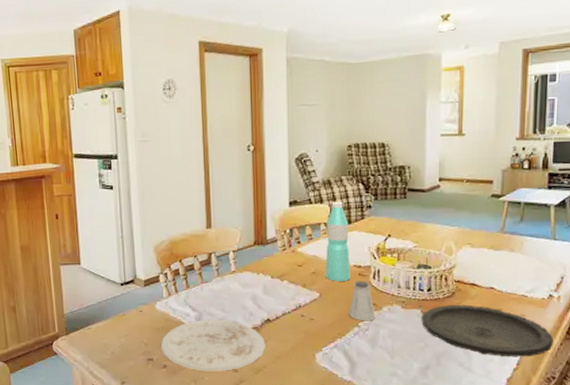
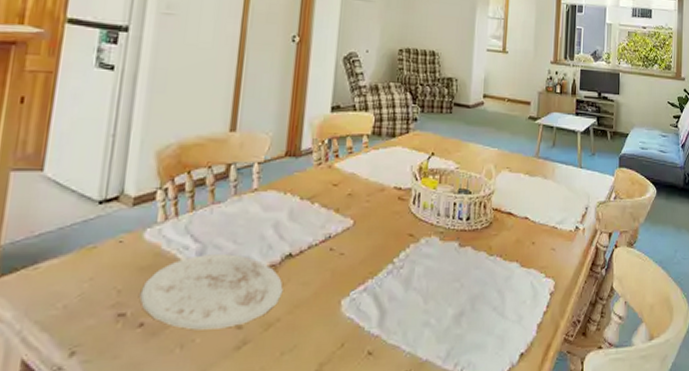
water bottle: present [325,201,350,282] -> none [362,110,393,206]
saltshaker: present [348,281,376,322] -> none [383,206,413,257]
plate: present [421,305,554,357] -> none [458,237,579,299]

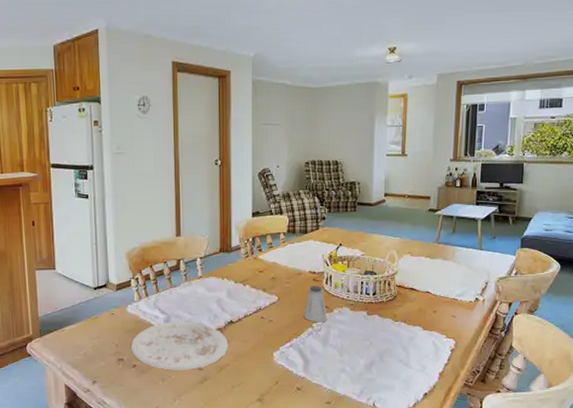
saltshaker: none [383,206,413,257] -> present [303,285,328,323]

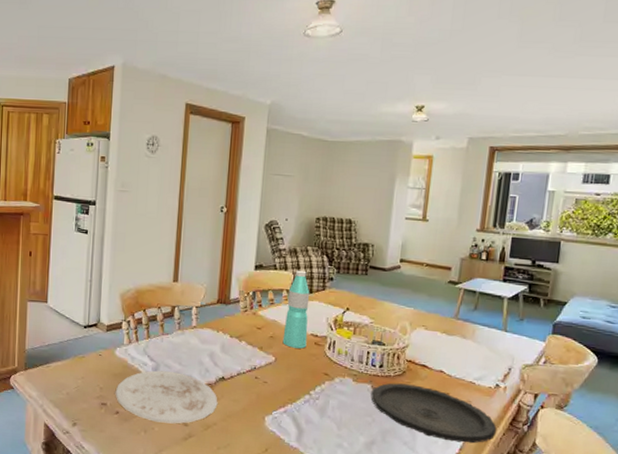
water bottle: none [283,213,306,286] -> present [282,270,310,349]
saltshaker: present [303,285,328,323] -> none [300,349,328,391]
plate: none [367,307,479,354] -> present [370,383,497,444]

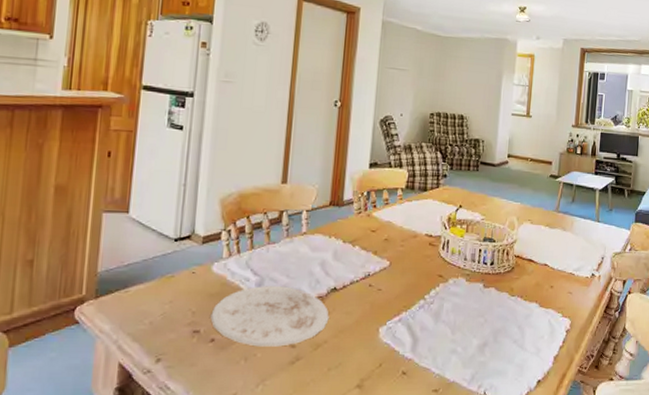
water bottle: present [282,270,310,349] -> none [397,167,425,250]
plate: present [370,383,497,444] -> none [483,280,594,335]

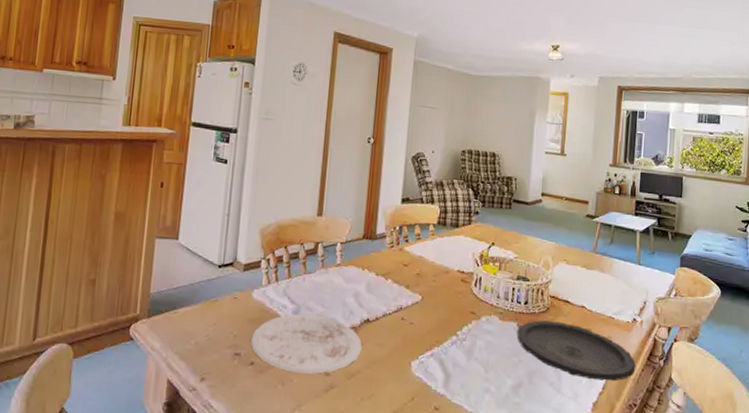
plate: none [483,280,594,335] -> present [517,320,636,381]

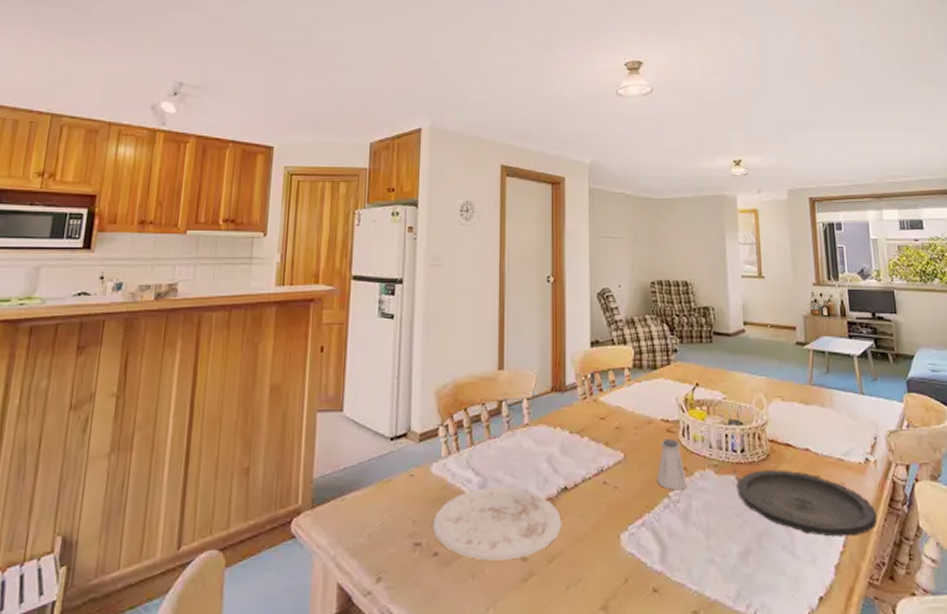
saltshaker: none [447,287,474,331] -> present [656,438,687,491]

